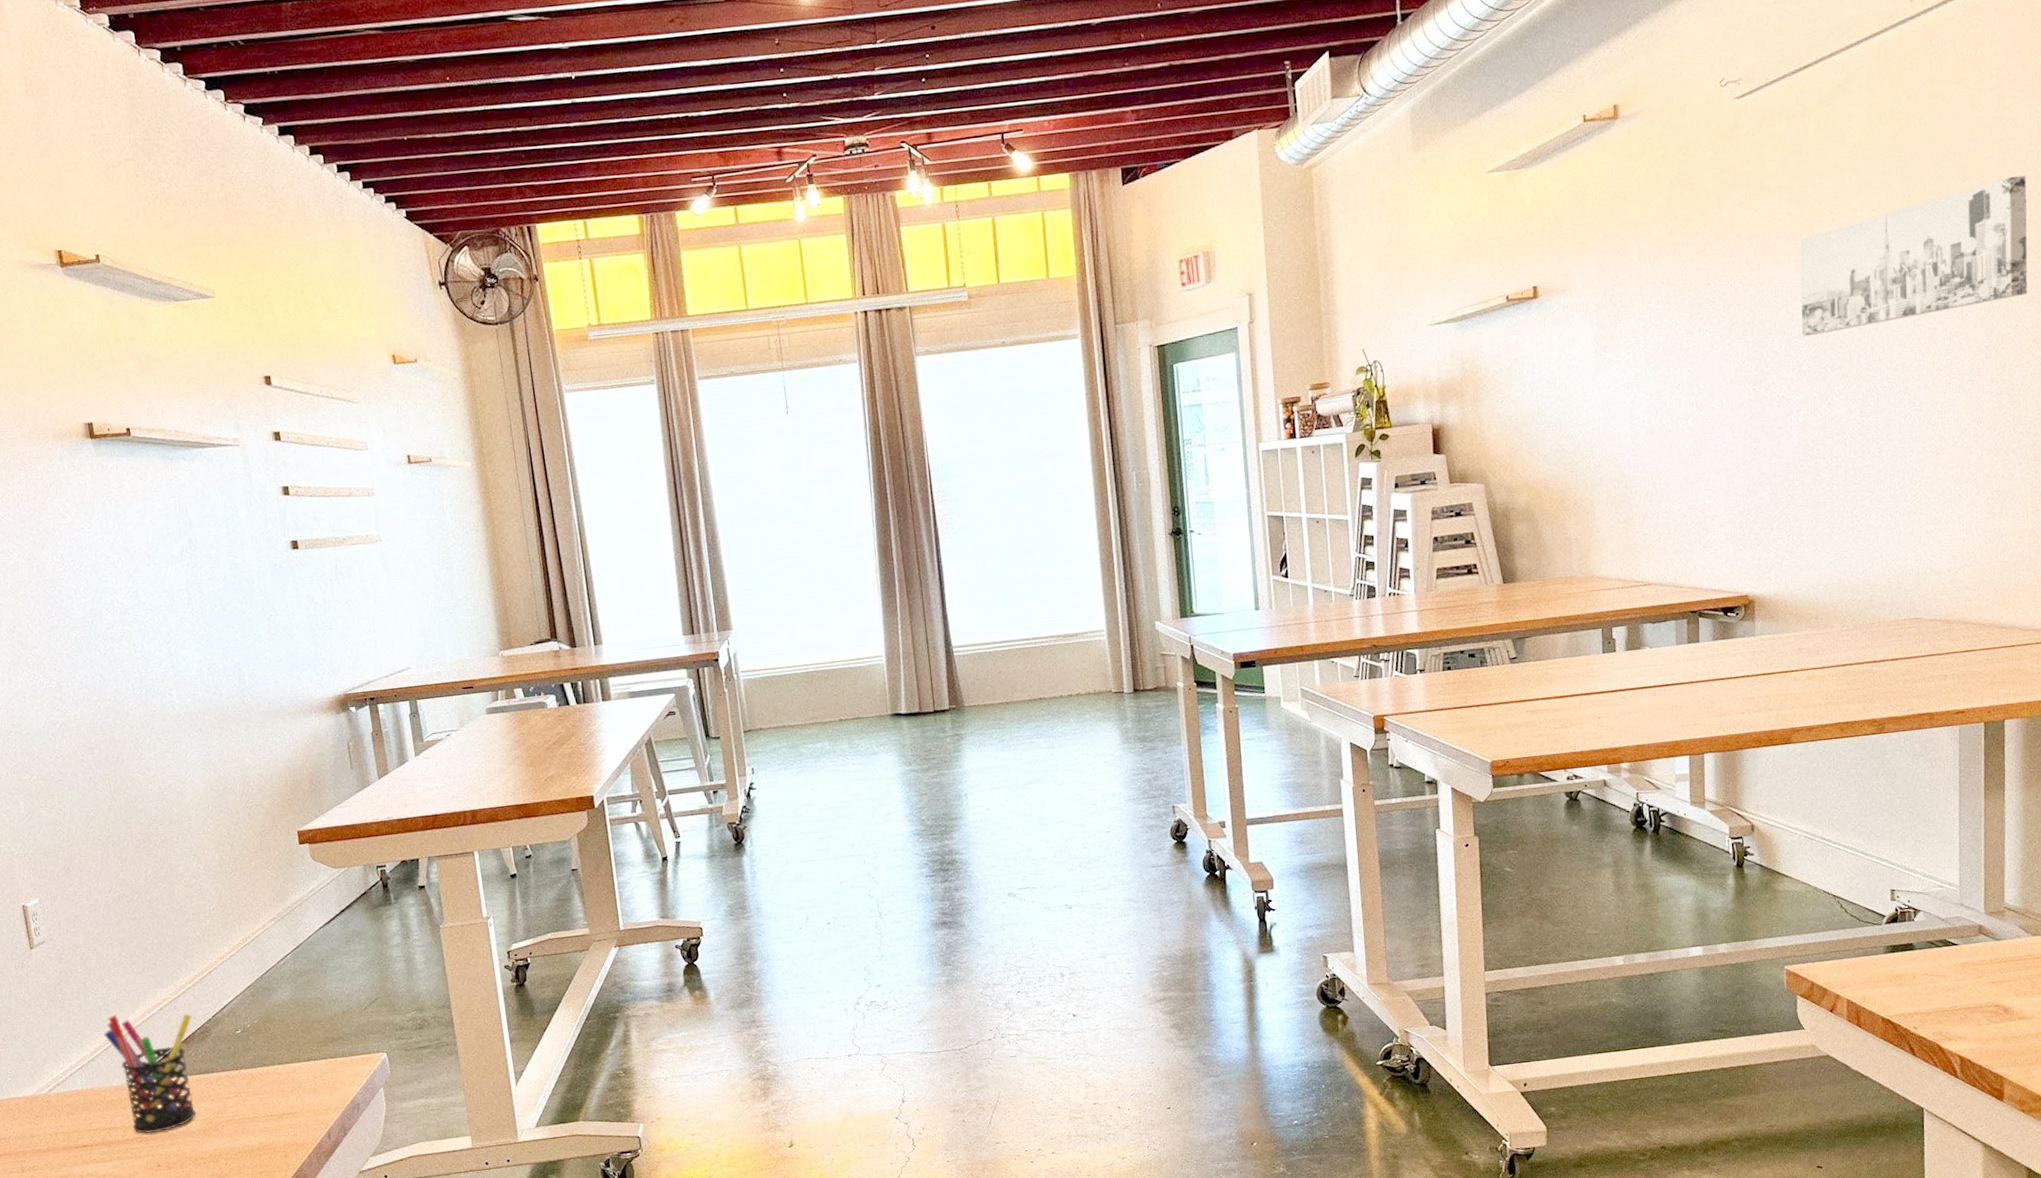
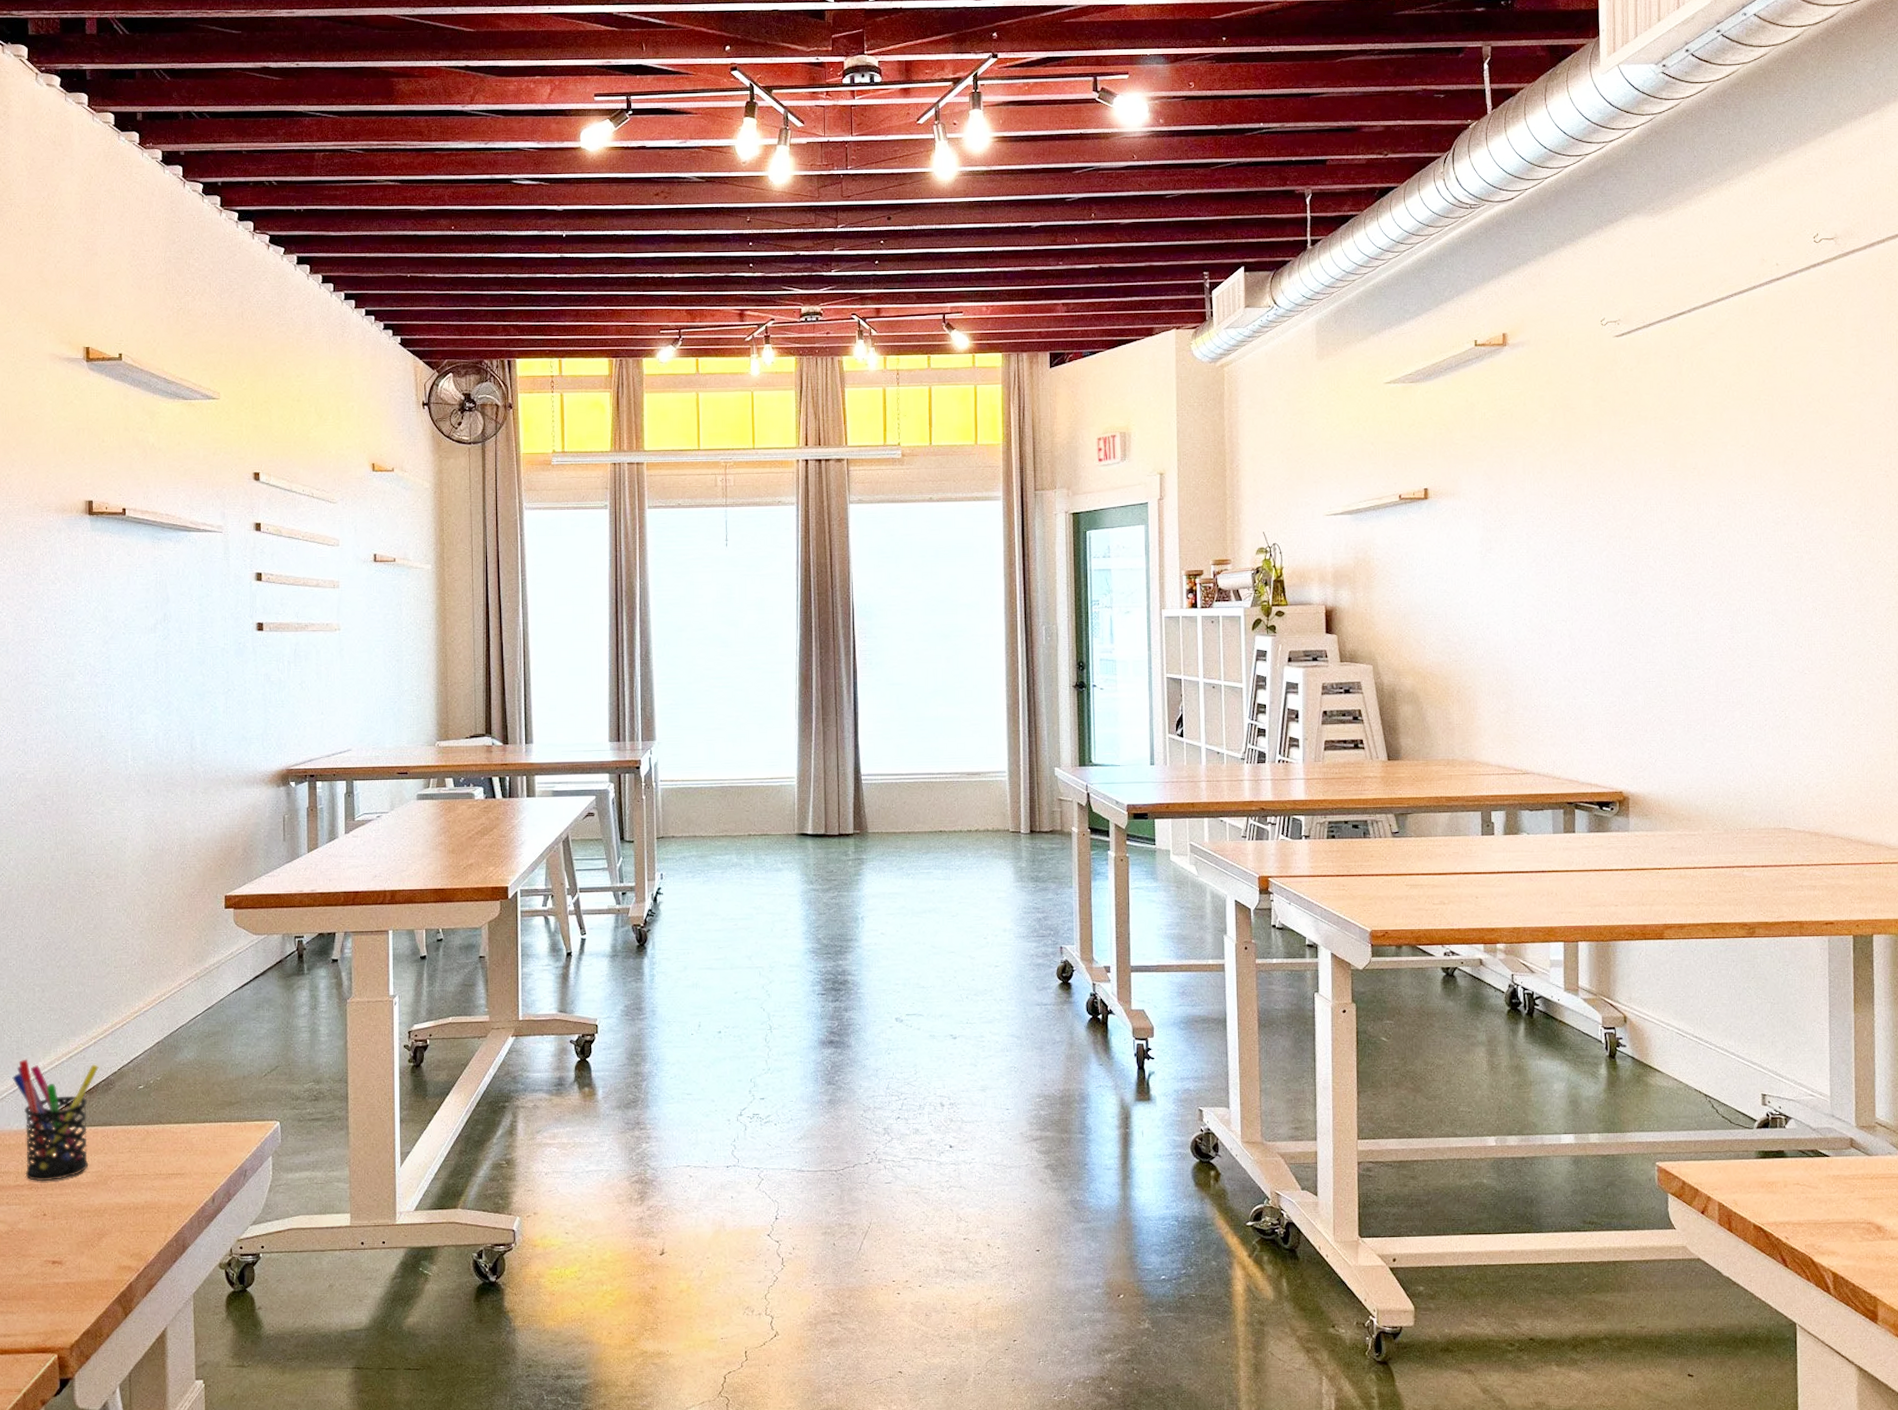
wall art: present [1799,175,2028,337] -> none [1673,425,1889,555]

